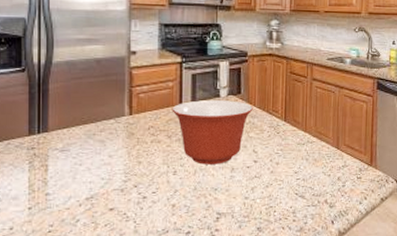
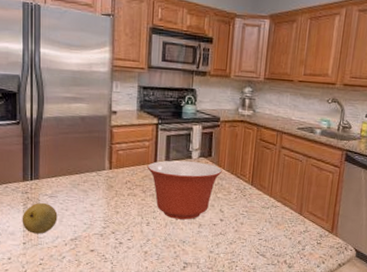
fruit: none [27,158,70,196] -> present [22,202,58,234]

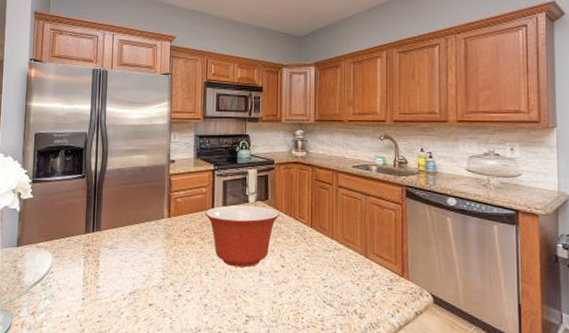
fruit: present [22,202,58,234] -> none [82,254,117,288]

